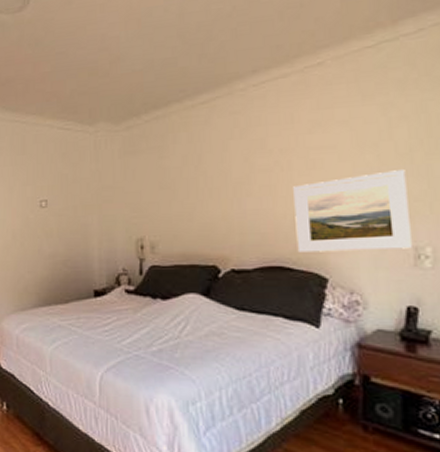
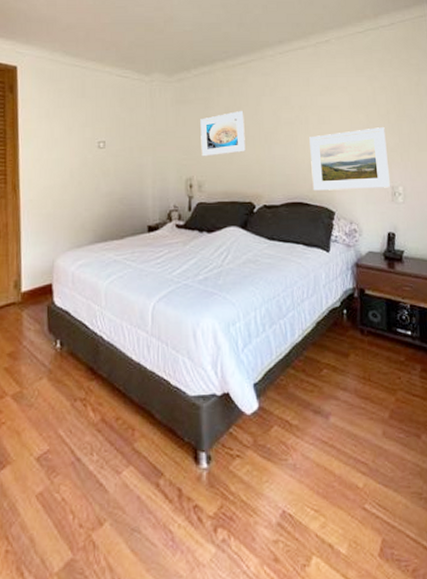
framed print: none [153,159,208,214] -> present [200,111,246,157]

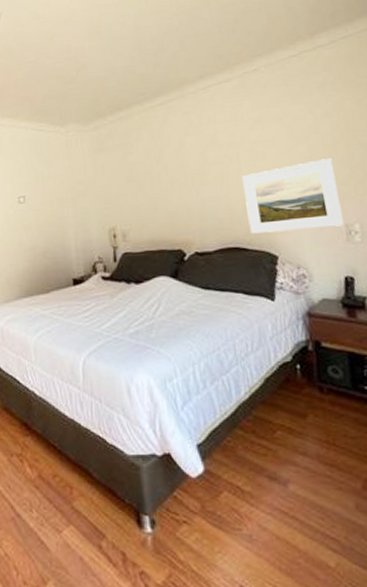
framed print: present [200,111,246,157] -> none [120,154,171,205]

